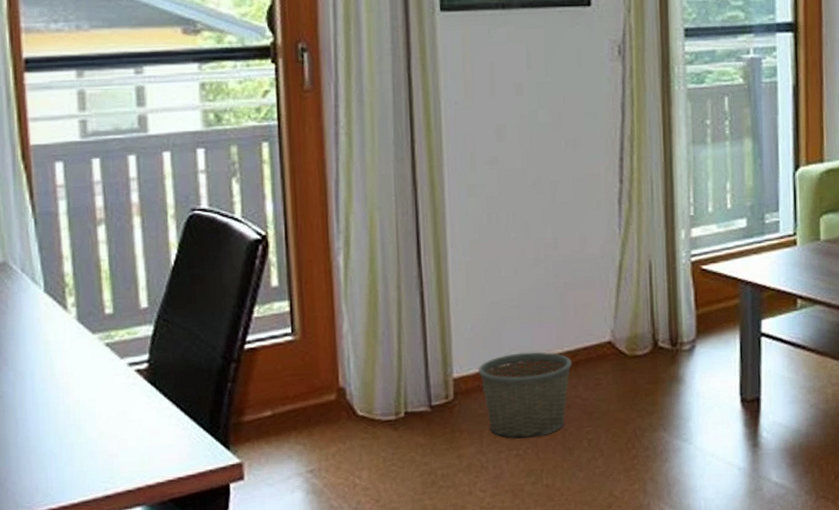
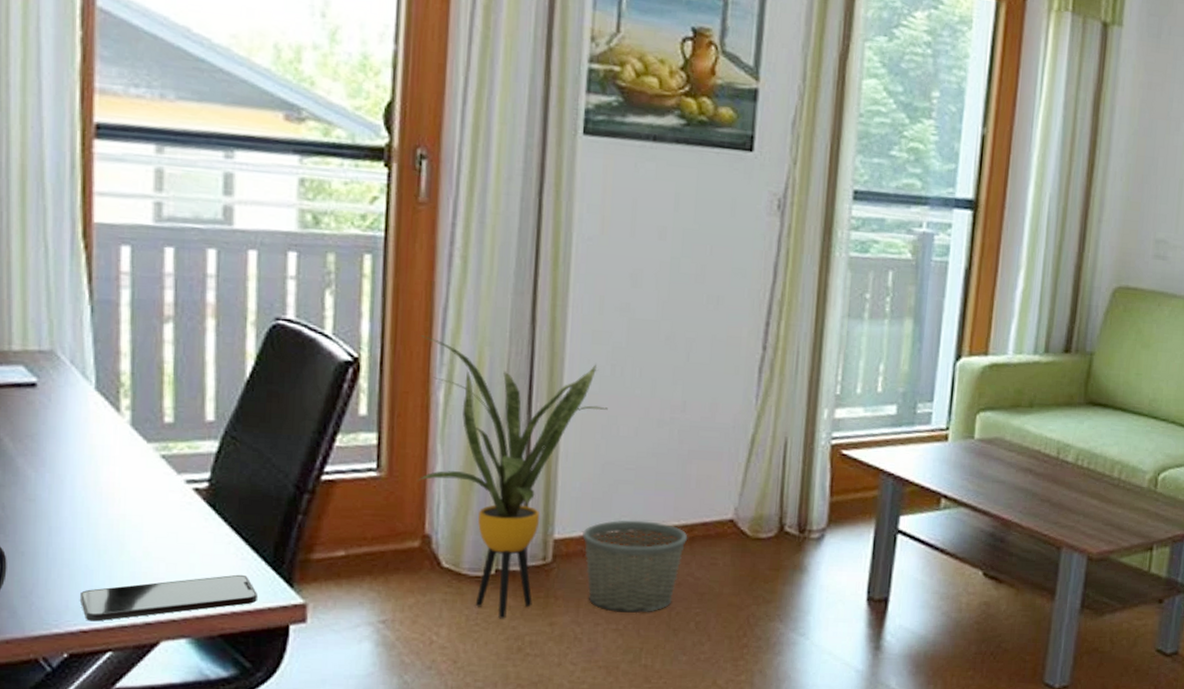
phone: none [47,442,199,500] -> present [79,574,257,622]
house plant: none [319,208,488,457] -> present [419,335,608,619]

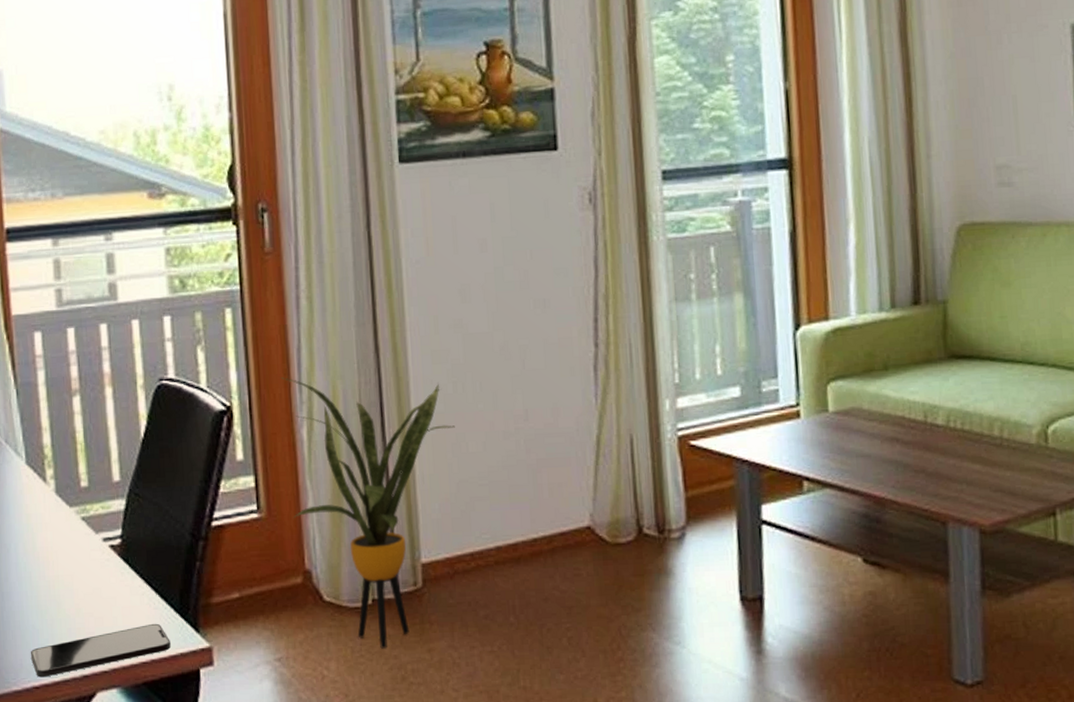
basket: present [582,520,688,614] -> none [447,536,549,635]

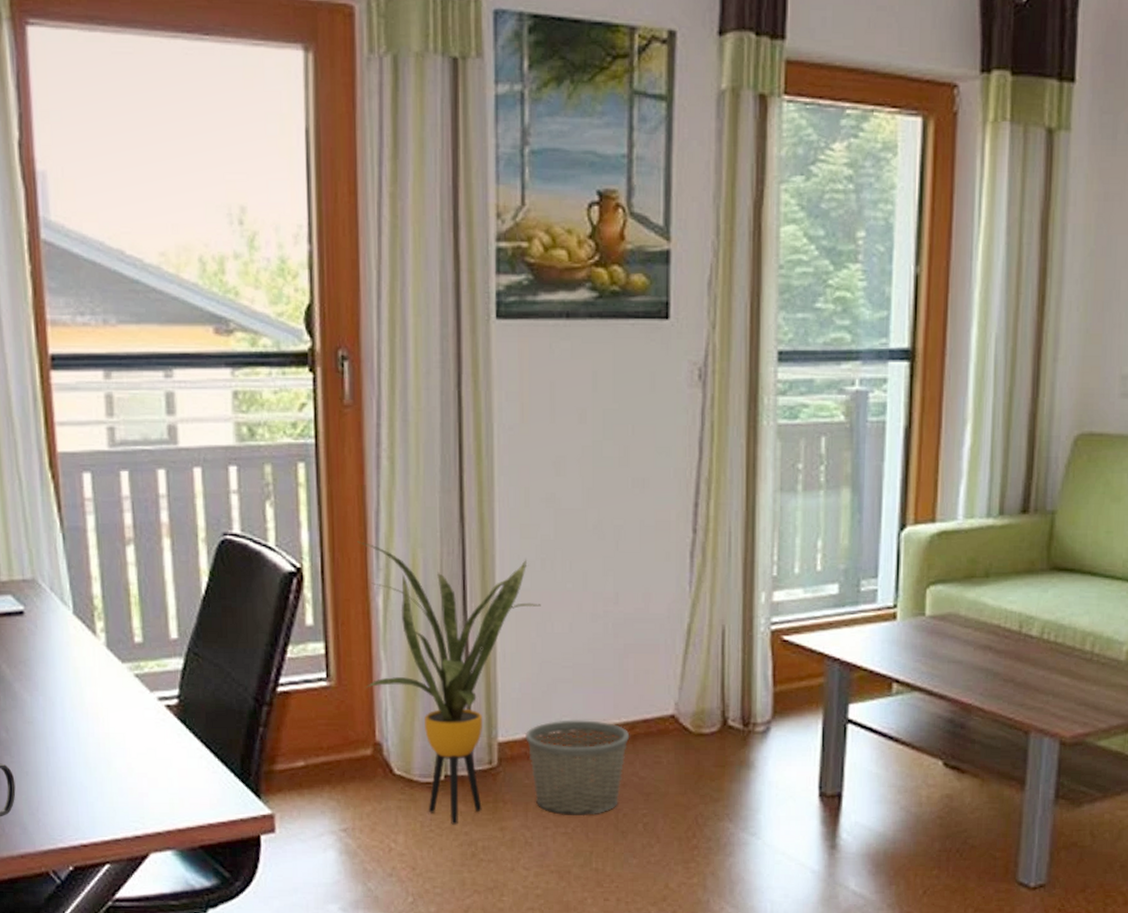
phone: present [30,623,171,678] -> none [77,787,230,836]
basket: none [447,536,549,635] -> present [526,720,630,817]

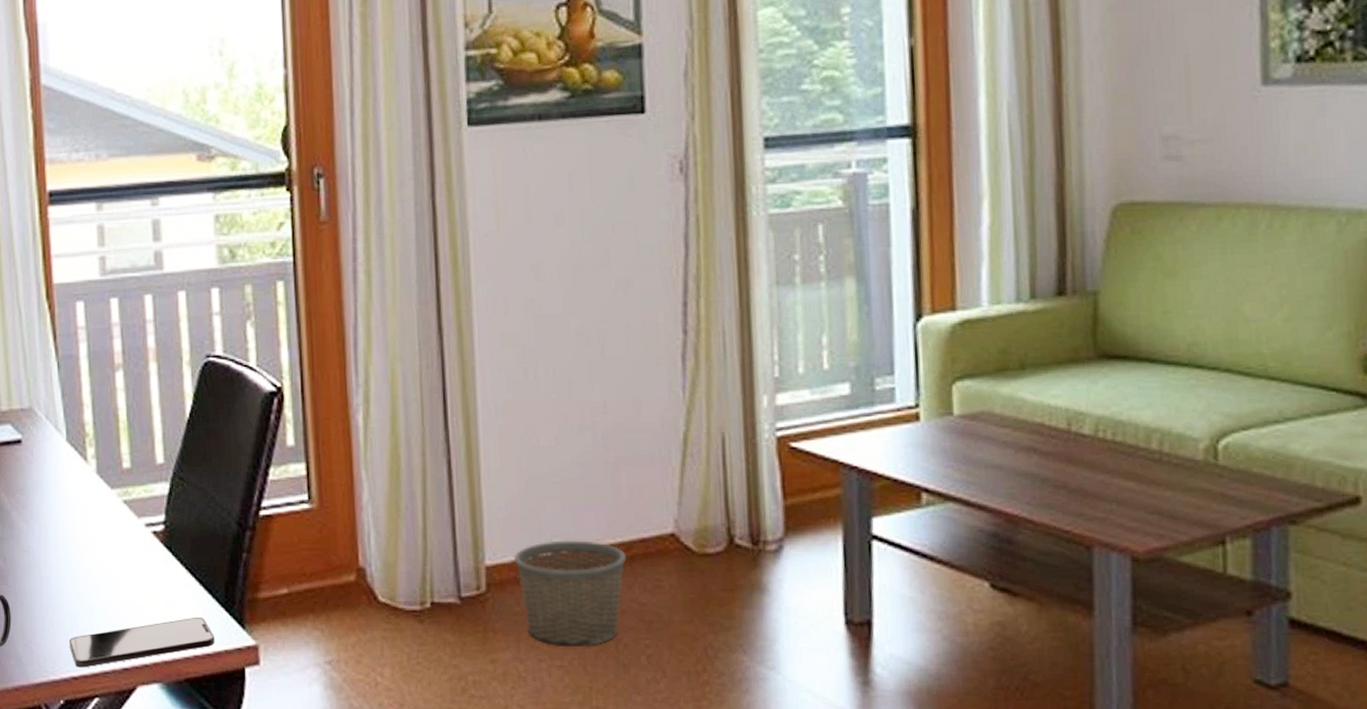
phone: none [77,787,230,836] -> present [68,616,215,668]
house plant: present [357,541,541,825] -> none [336,357,525,657]

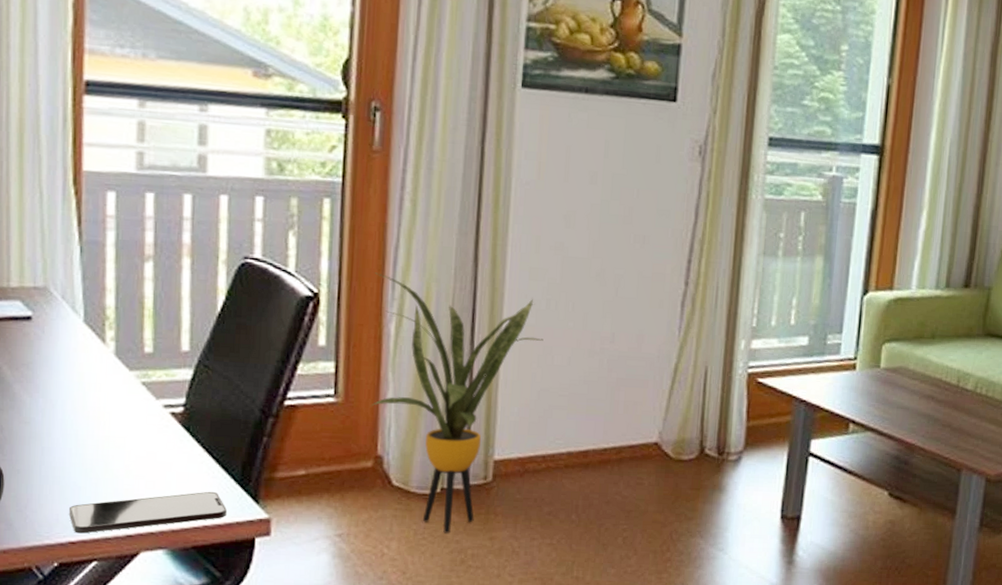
house plant: none [336,357,525,657] -> present [372,272,544,534]
basket: present [514,540,627,648] -> none [520,443,616,530]

